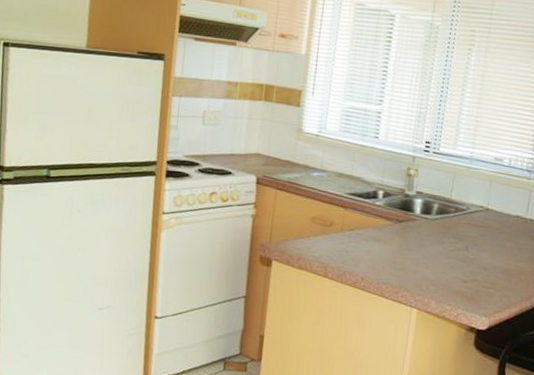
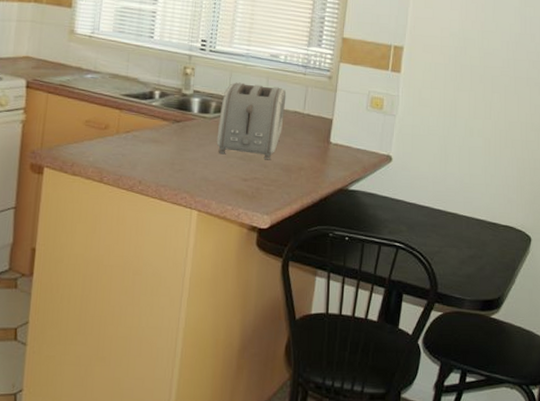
toaster: none [437,185,510,263] -> present [216,82,287,160]

